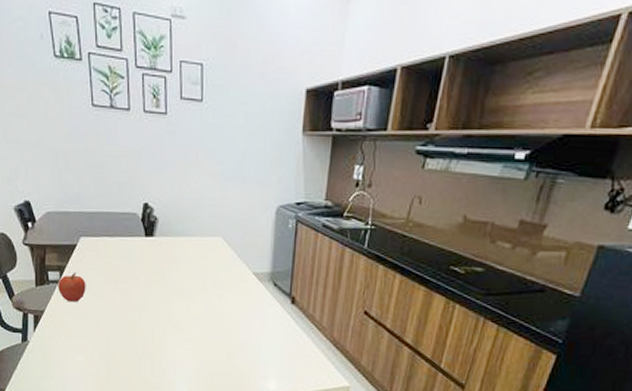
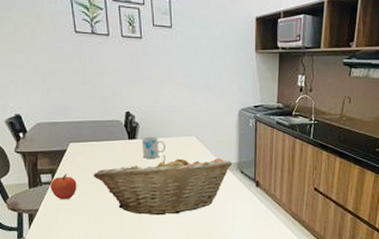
fruit basket: none [104,257,265,330] -> present [93,155,233,216]
mug: none [159,234,188,261] -> present [141,136,166,158]

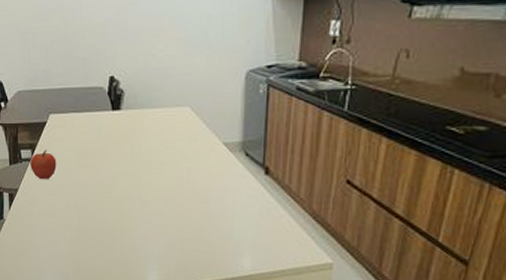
fruit basket: present [93,155,233,216] -> none [73,129,235,205]
mug: present [141,136,166,158] -> none [126,107,155,134]

